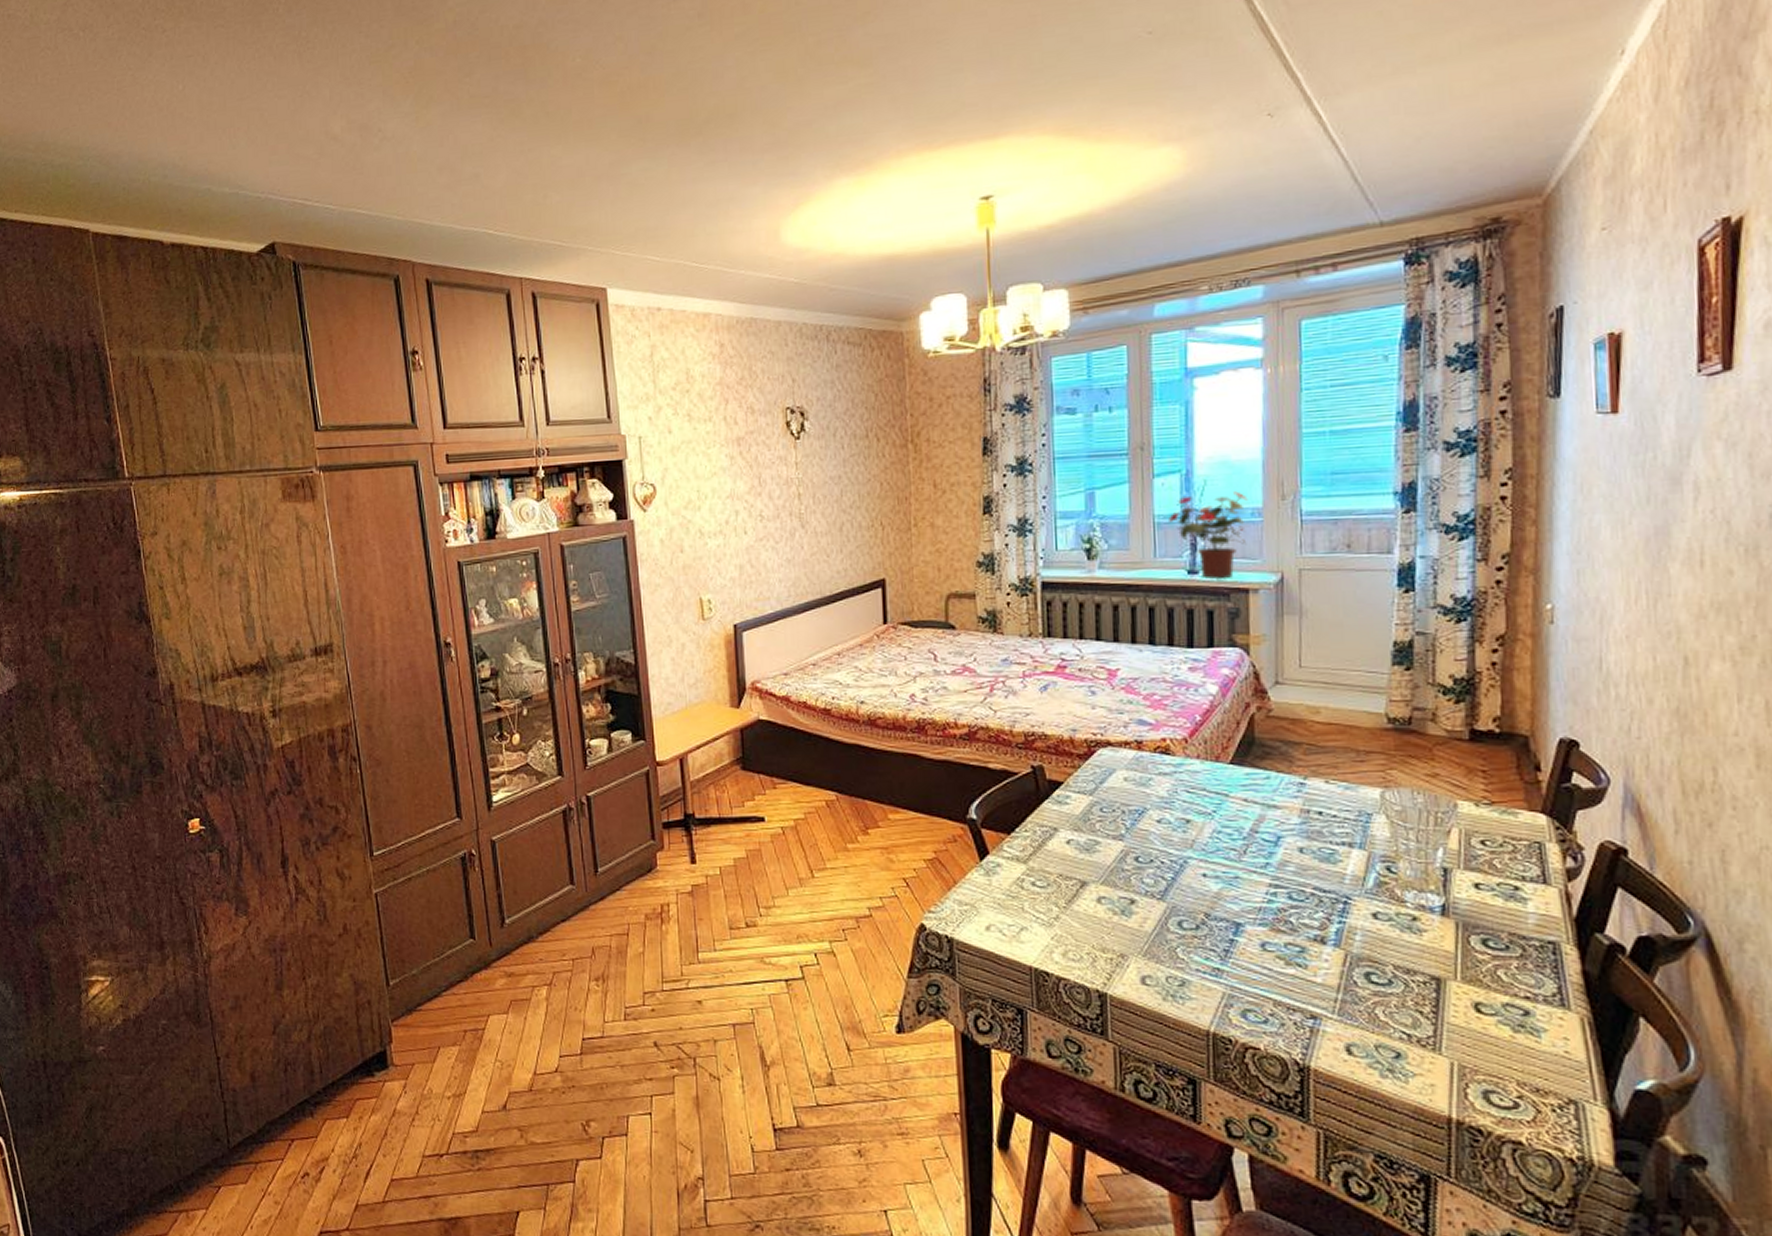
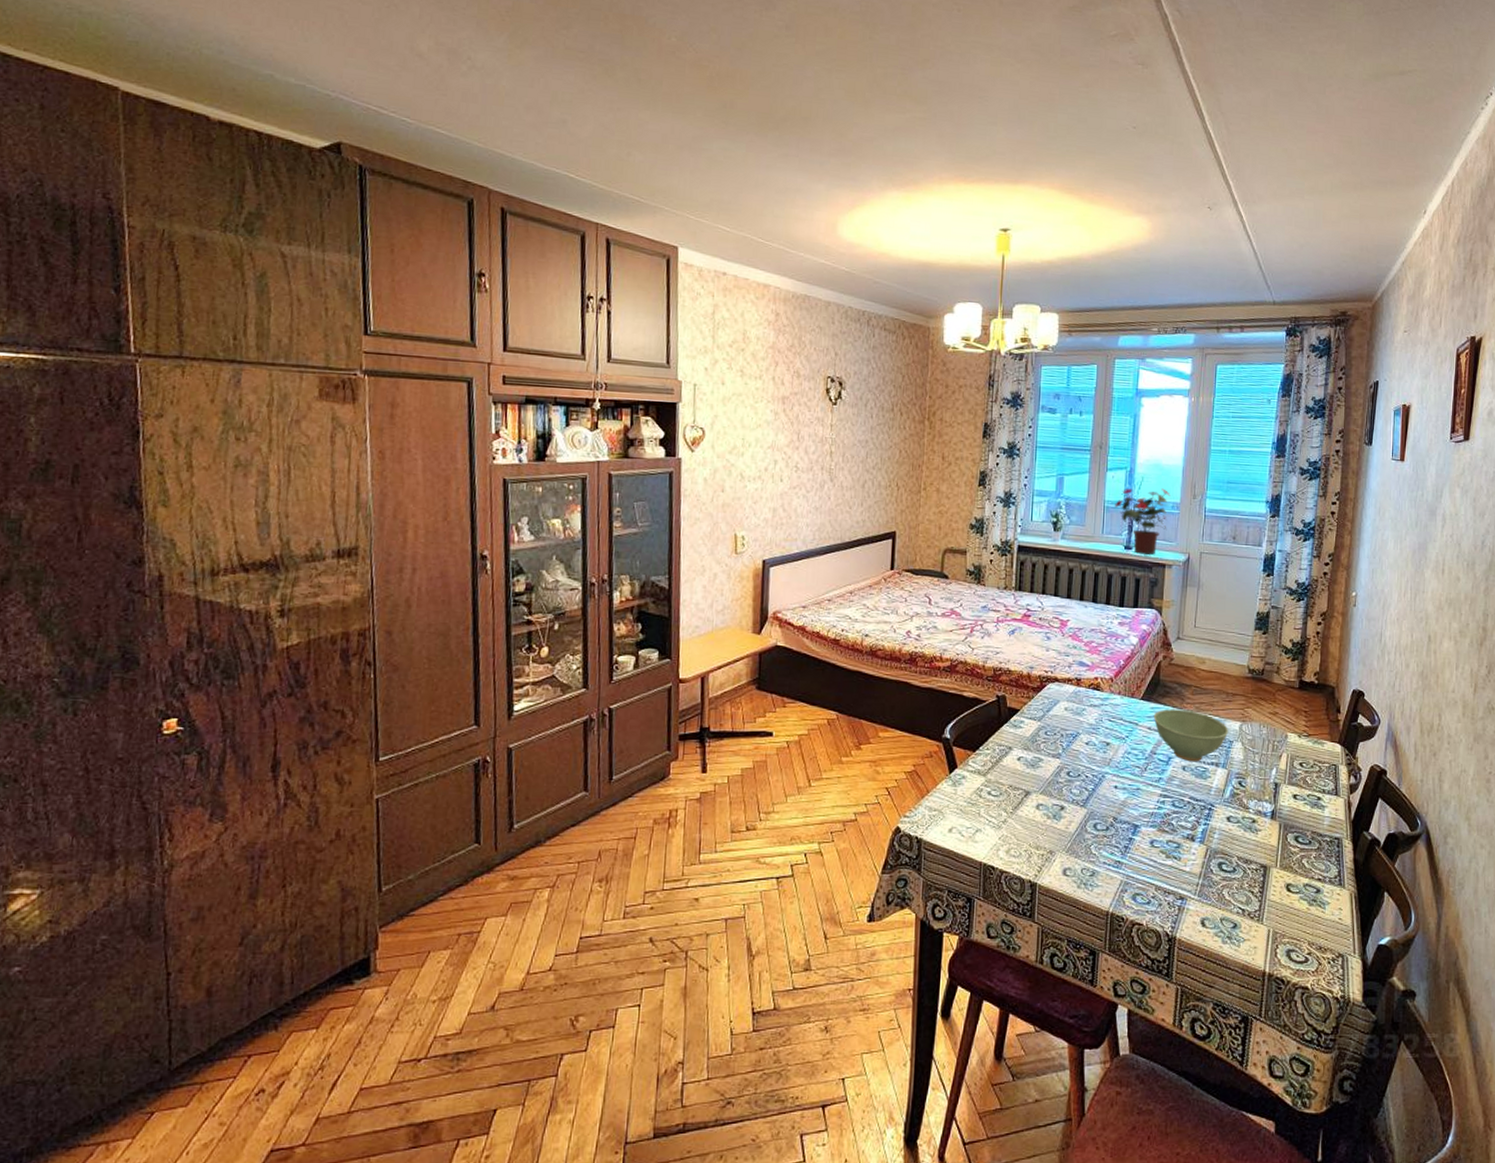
bowl: none [1249,774,1365,842] -> present [1153,709,1229,762]

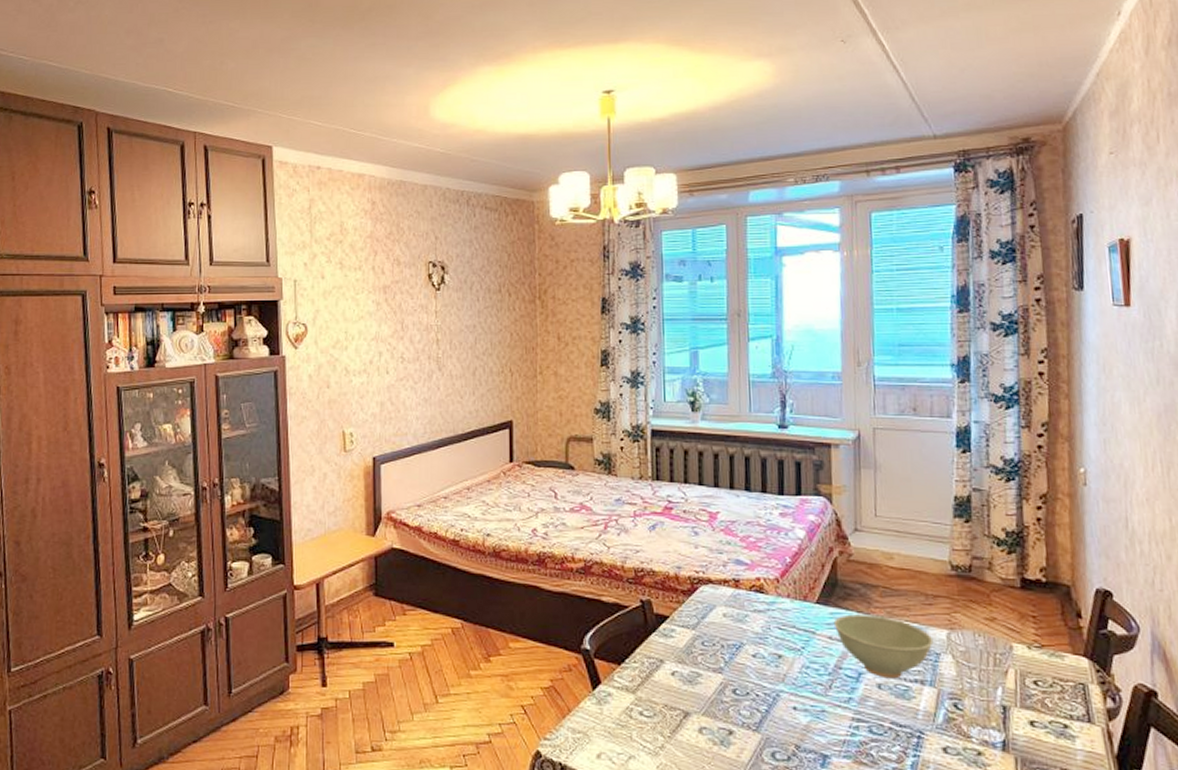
potted flower: present [1115,488,1171,555] -> none [762,357,829,433]

